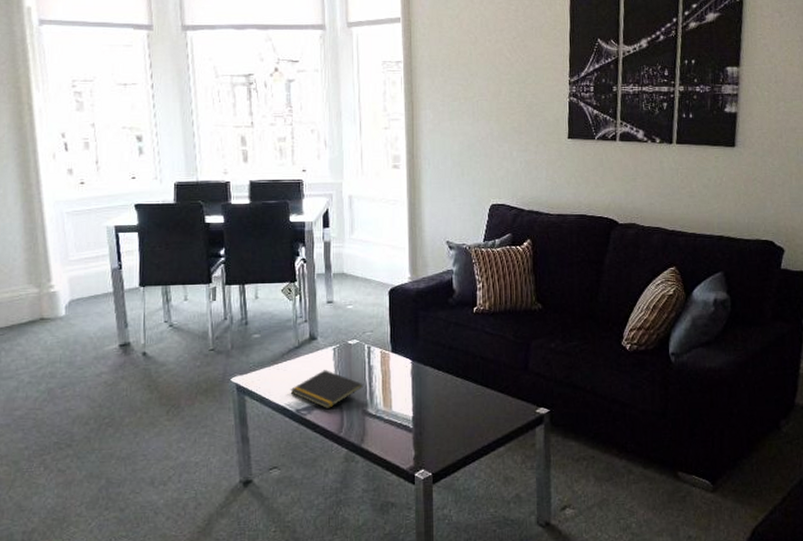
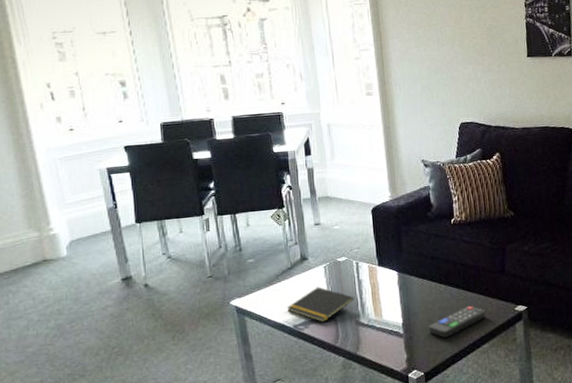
remote control: none [441,404,503,437] -> present [428,306,486,339]

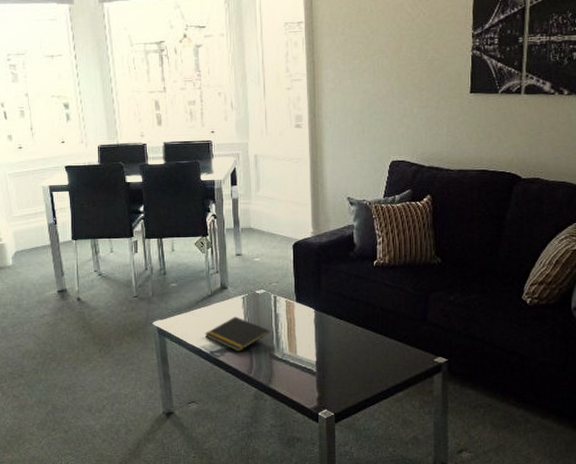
remote control: present [428,306,486,339] -> none [342,352,402,382]

